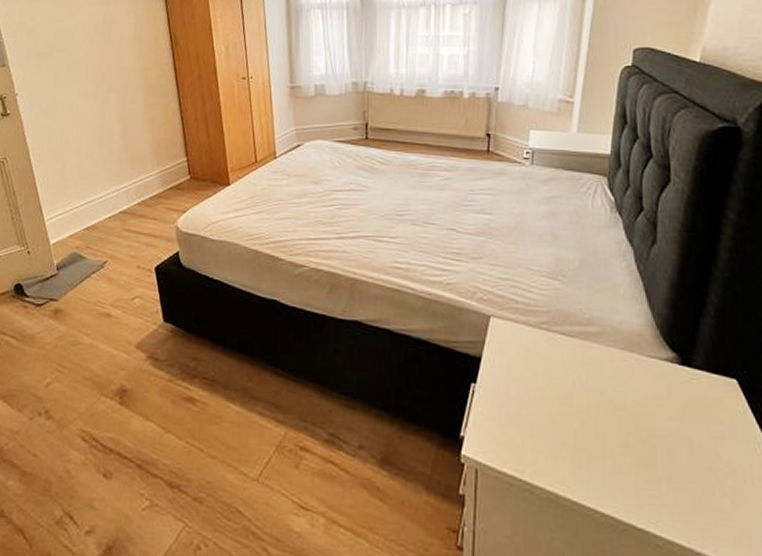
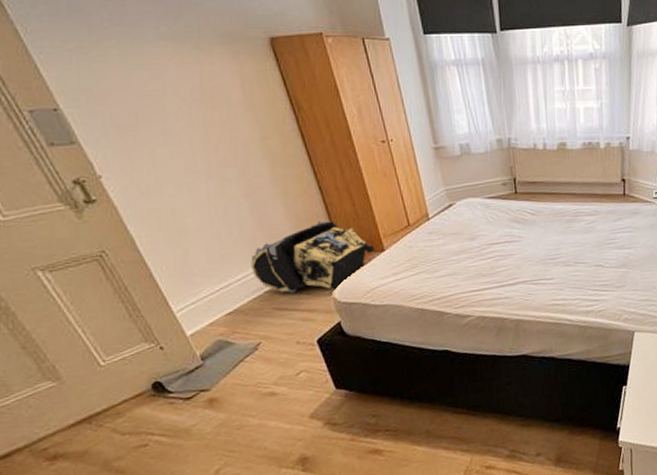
treasure chest: none [112,149,221,218] -> present [251,220,375,293]

